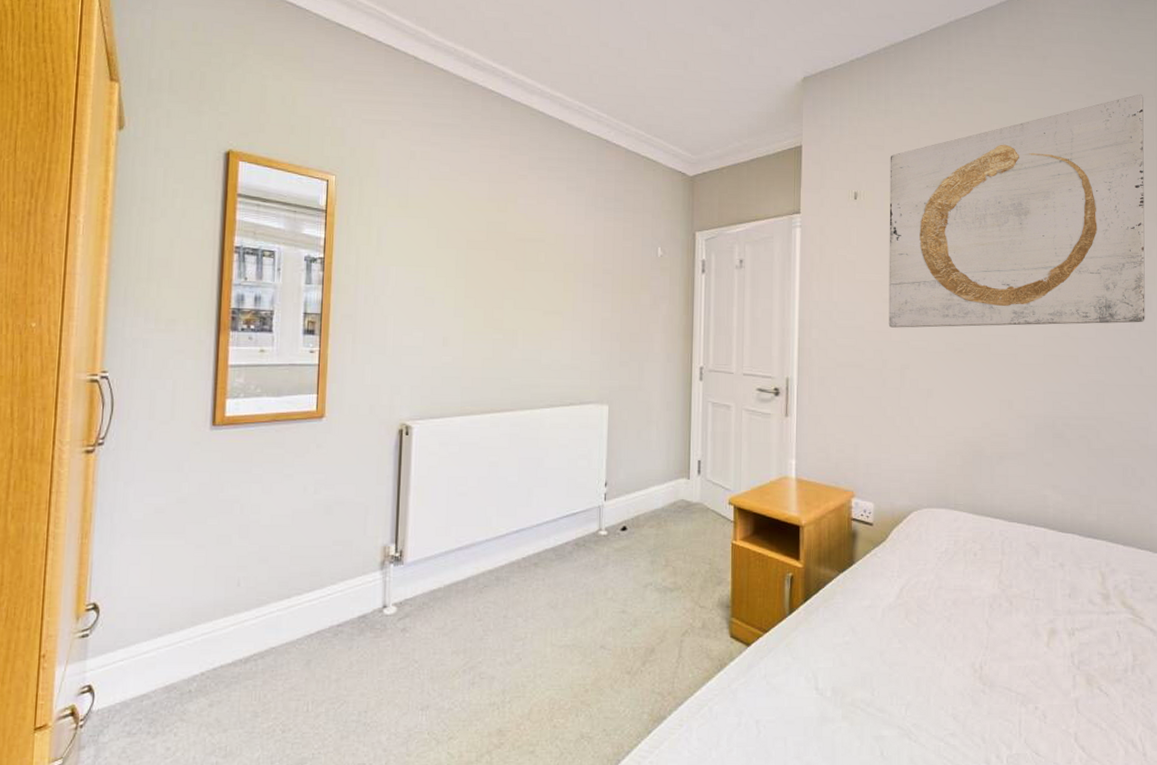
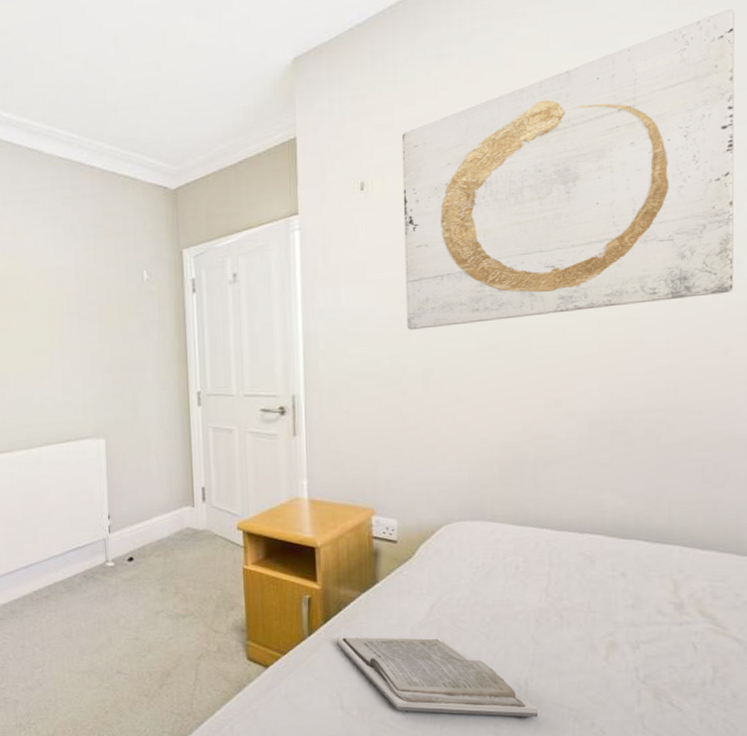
book: none [814,616,990,702] -> present [336,637,538,719]

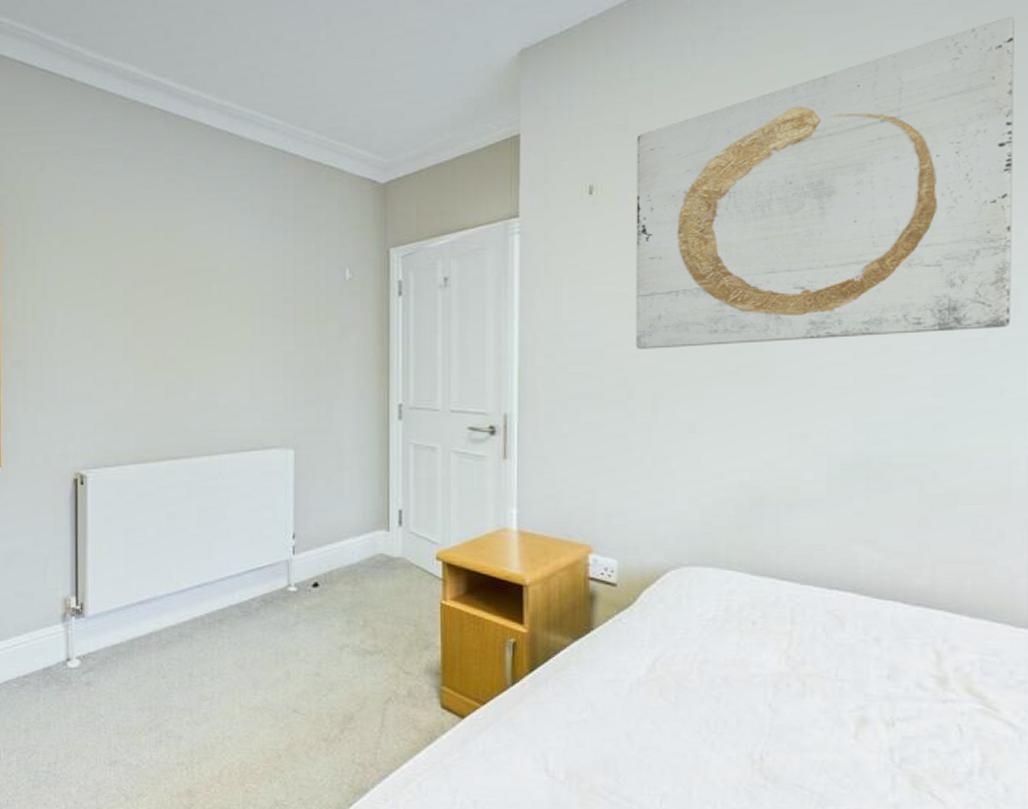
book: present [336,637,538,719] -> none [543,689,773,800]

